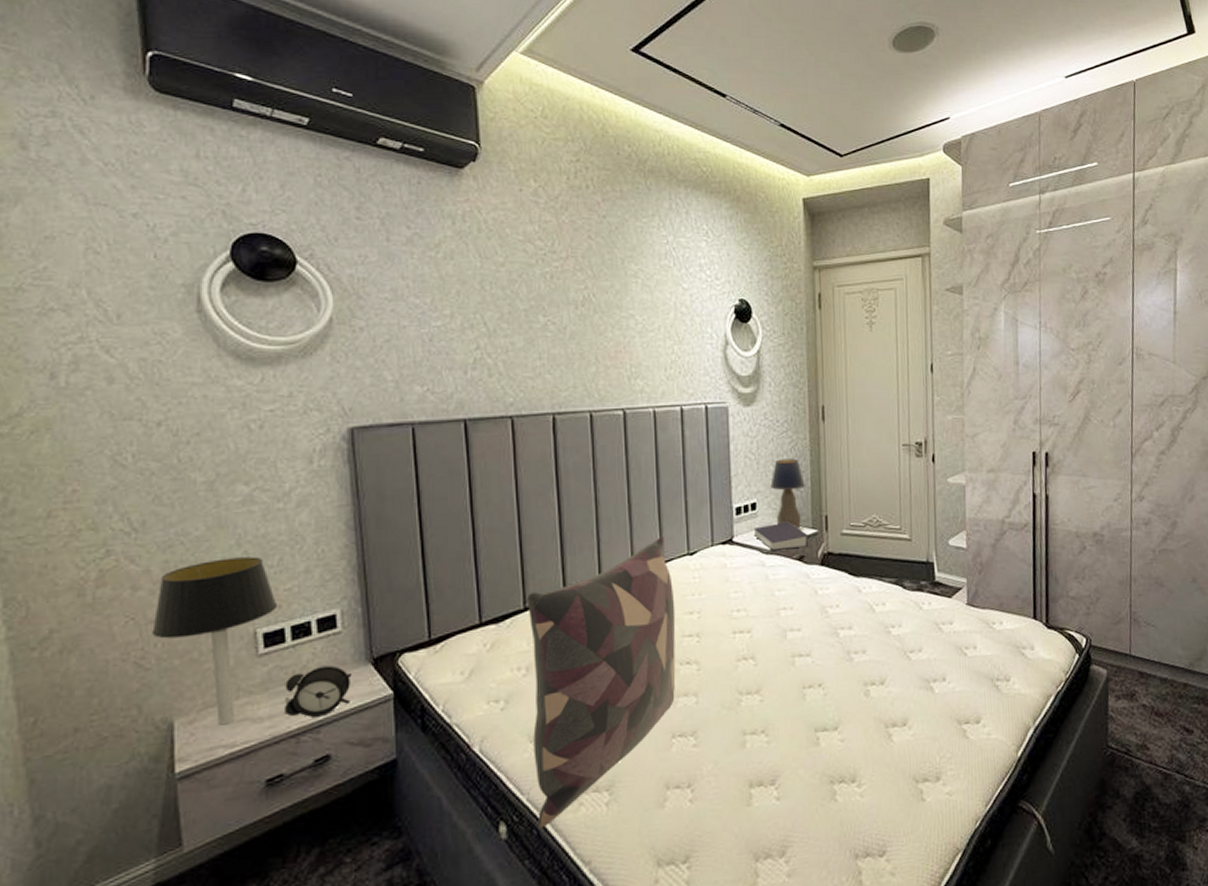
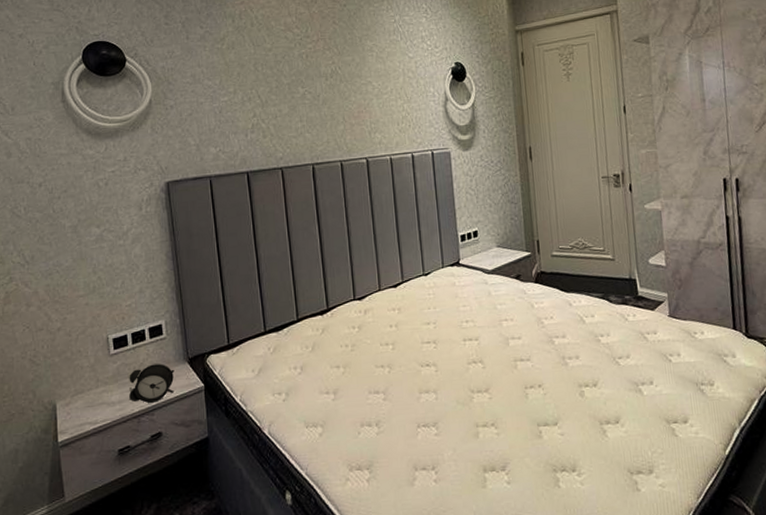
table lamp: present [152,556,278,726] -> none [40,281,122,407]
pillow: present [527,536,676,828] -> none [299,260,419,498]
book: present [753,521,809,550] -> none [476,246,524,271]
table lamp: present [769,458,806,531] -> none [487,192,519,254]

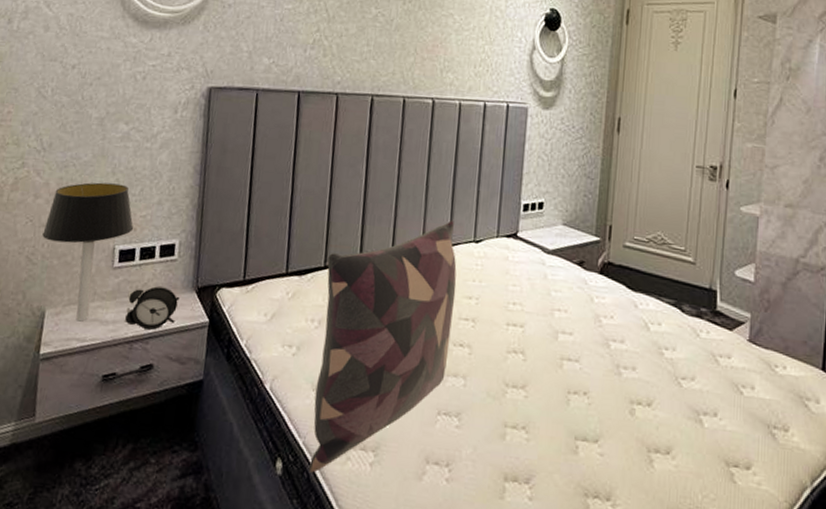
table lamp: none [40,281,122,407] -> present [42,182,134,322]
pillow: none [299,260,419,498] -> present [308,220,457,473]

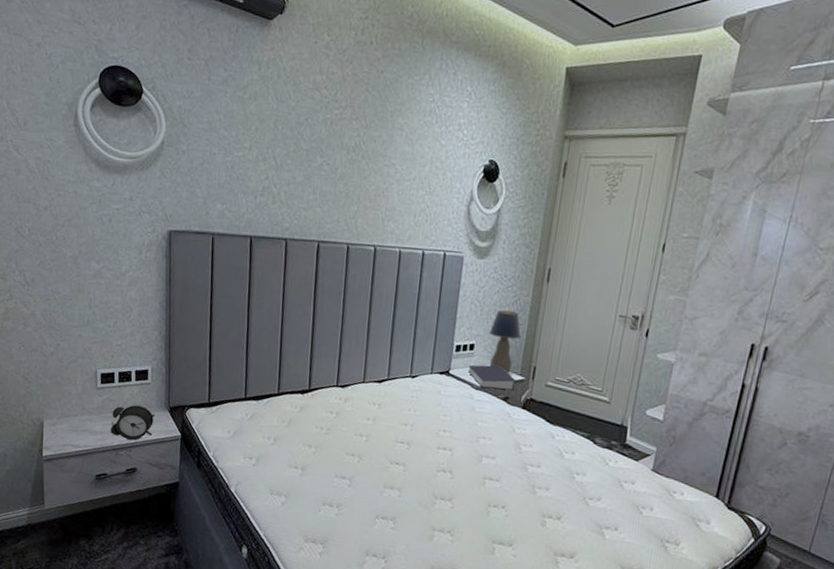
table lamp: present [42,182,134,322] -> none [34,314,112,431]
pillow: present [308,220,457,473] -> none [268,358,394,558]
book: none [537,224,591,254] -> present [467,364,516,391]
table lamp: none [558,163,594,236] -> present [488,310,522,376]

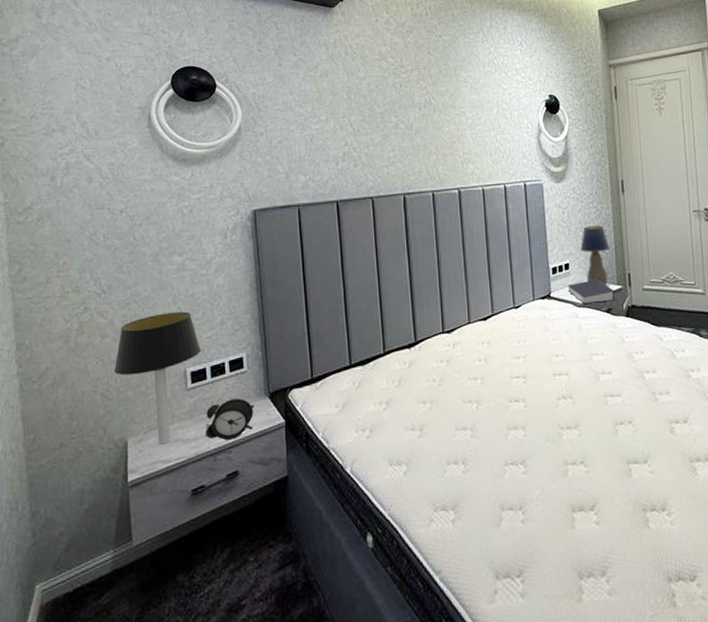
table lamp: none [34,314,112,431] -> present [114,311,202,445]

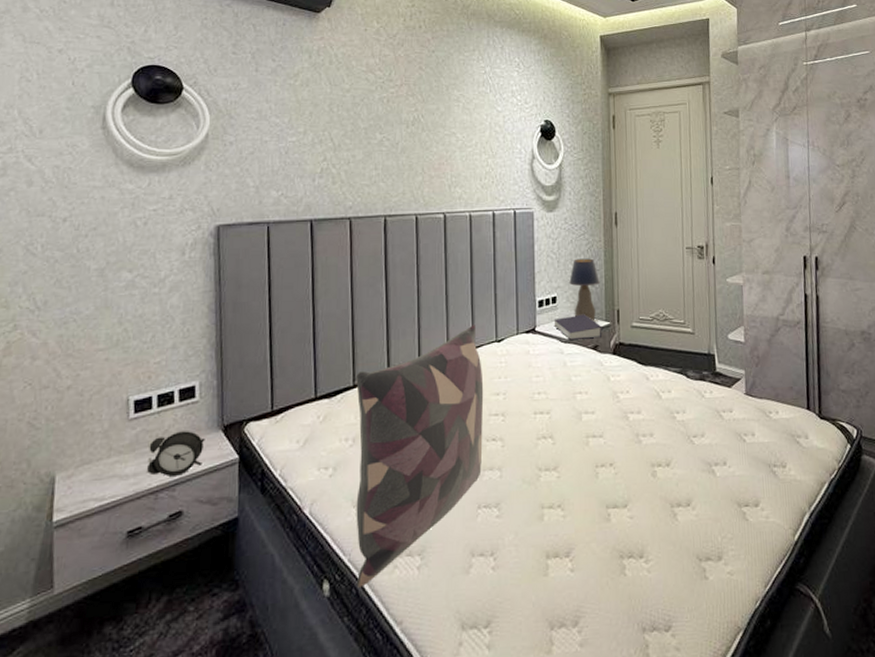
table lamp: present [114,311,202,445] -> none [44,333,148,481]
pillow: none [386,293,507,540] -> present [356,325,484,588]

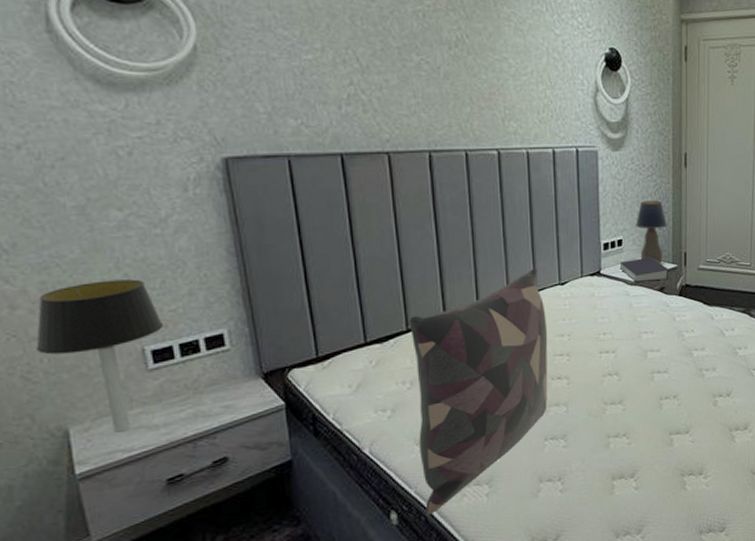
table lamp: none [44,333,148,481] -> present [36,279,164,433]
alarm clock: present [146,431,205,477] -> none [177,379,244,425]

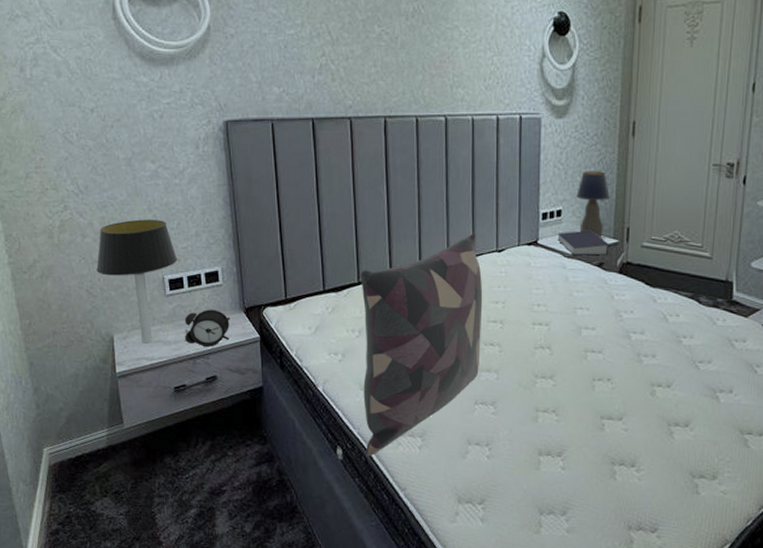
alarm clock: none [177,379,244,425] -> present [184,309,230,347]

